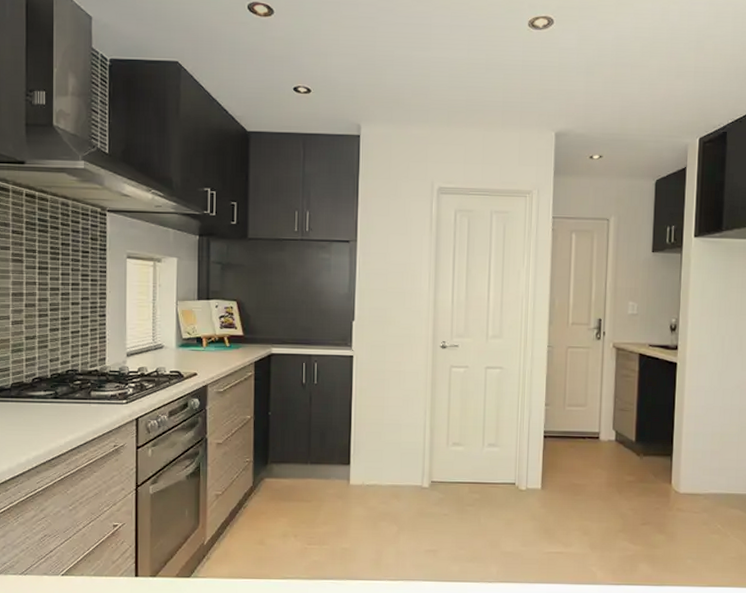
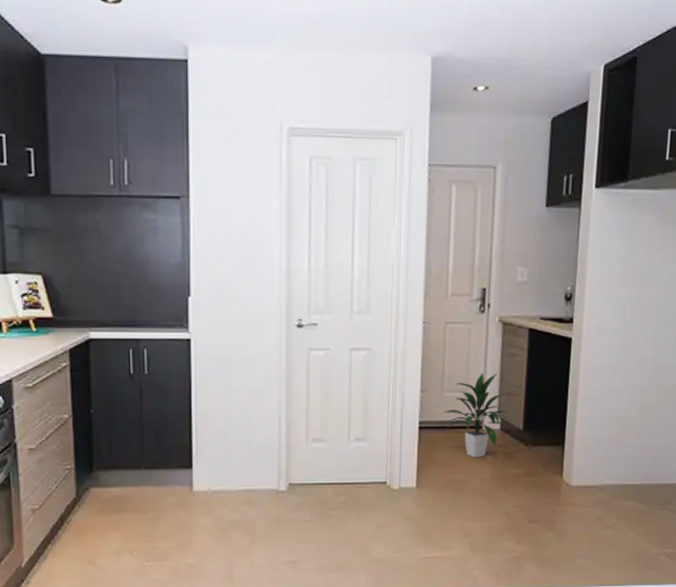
indoor plant: none [565,390,621,464] -> present [443,373,508,457]

